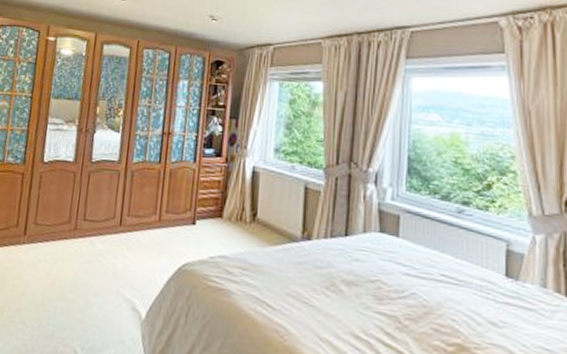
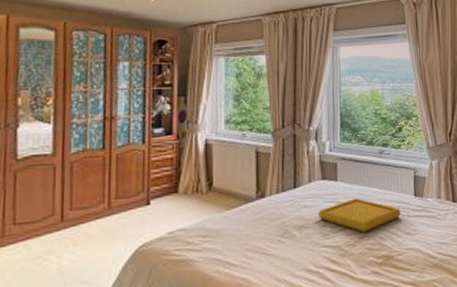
serving tray: none [371,262,484,308] -> present [317,198,401,233]

